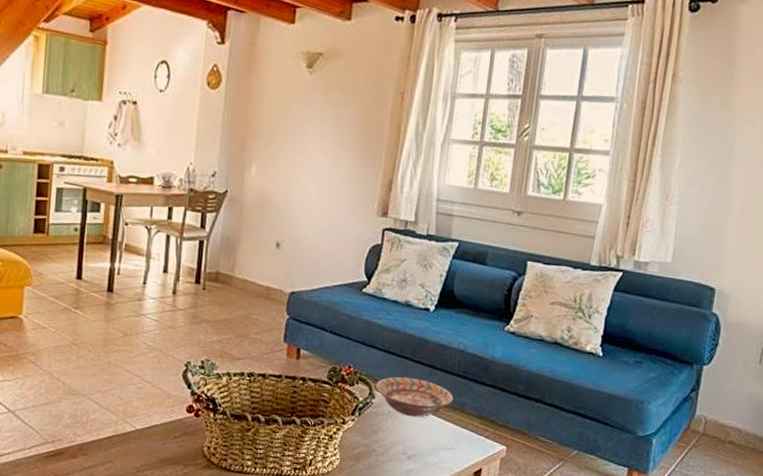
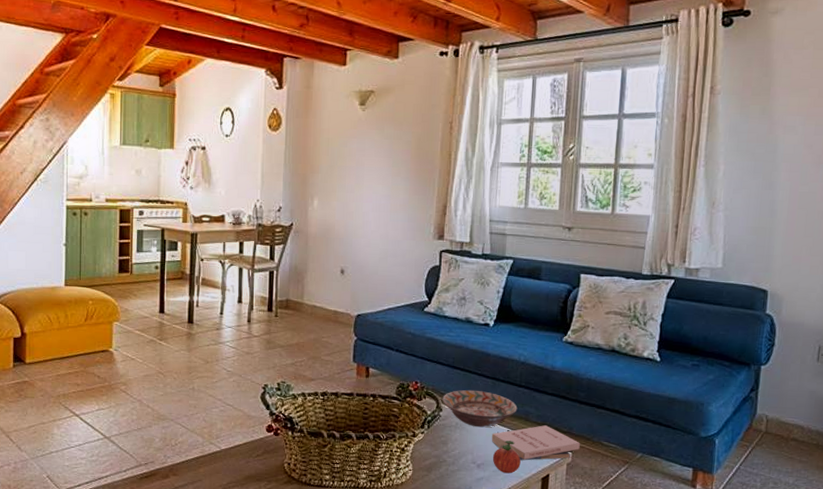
books: none [424,417,516,454] -> present [491,425,580,461]
apple: none [424,432,454,467] -> present [492,440,521,474]

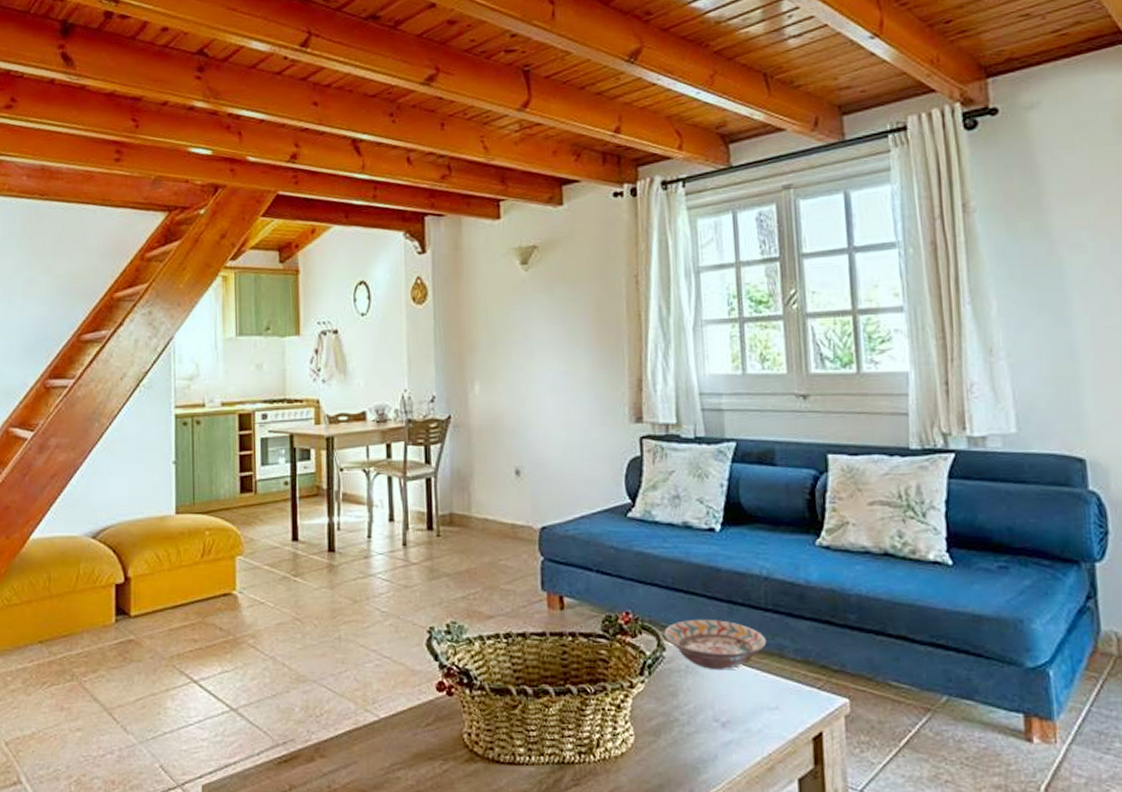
books: present [491,425,580,461] -> none [736,663,860,714]
apple: present [492,440,521,474] -> none [741,687,781,734]

